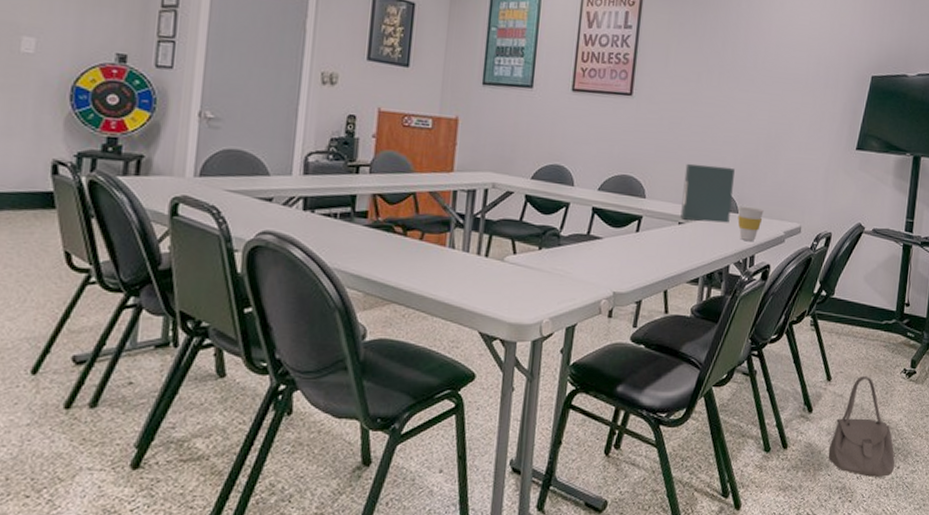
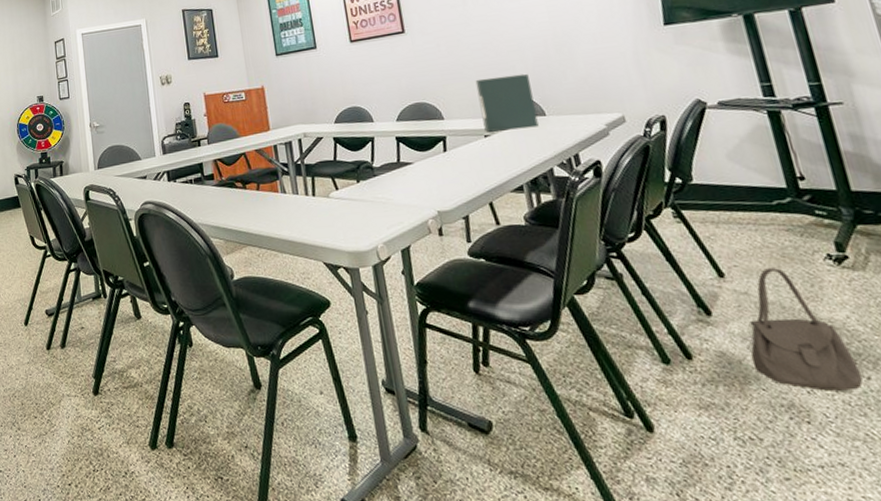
cup: present [737,207,764,241] -> none [543,106,576,141]

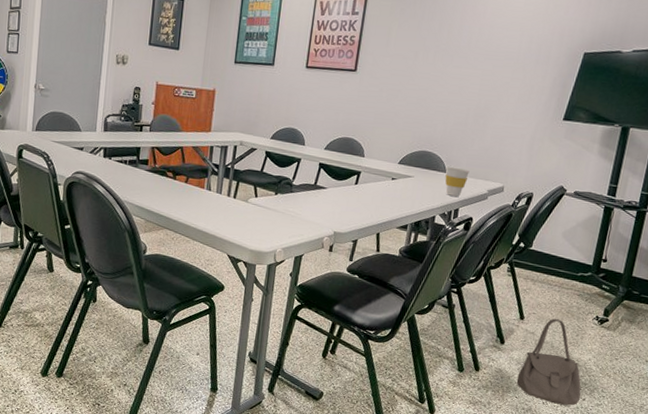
binder: present [475,74,539,132] -> none [394,129,445,181]
cup: none [543,106,576,141] -> present [445,167,470,197]

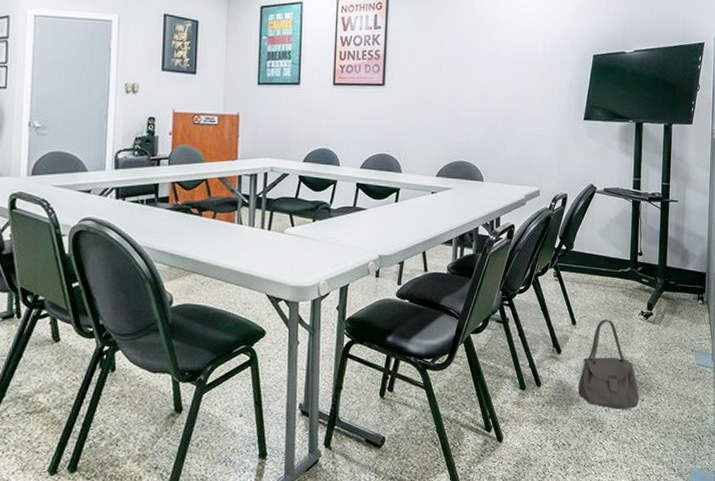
cup: present [445,167,470,197] -> none [482,176,506,205]

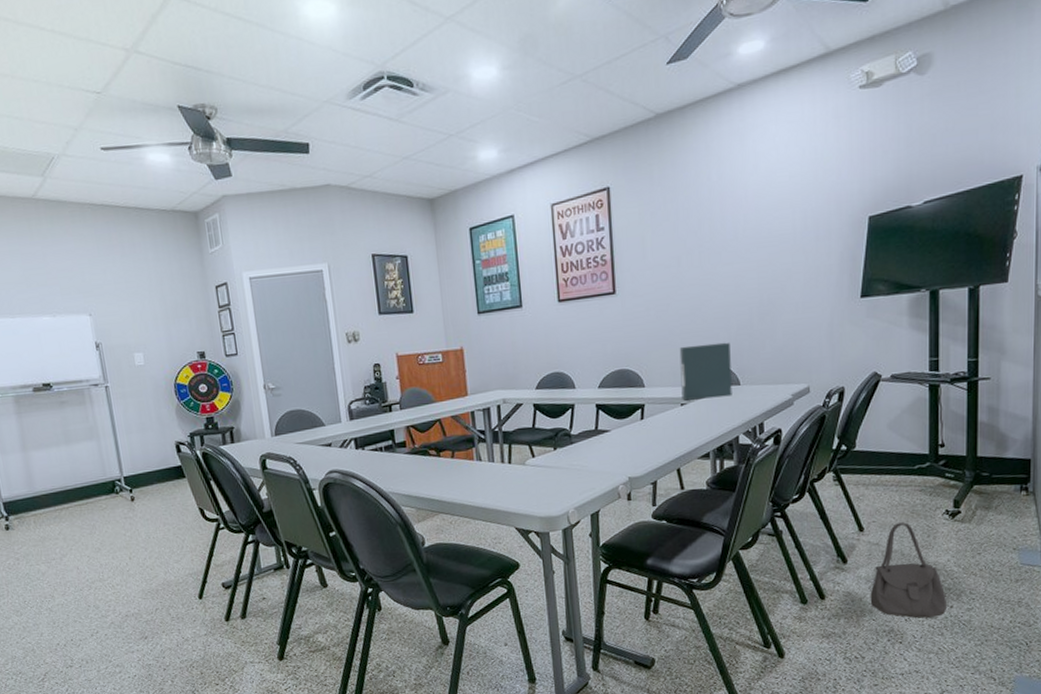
binder: none [433,140,478,190] -> present [679,342,732,401]

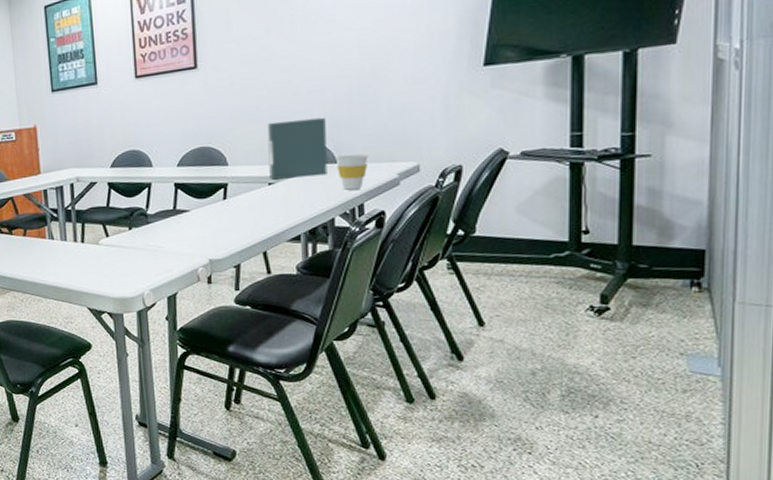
cup: none [739,376,767,410] -> present [335,154,369,190]
handbag: present [870,522,948,618] -> none [491,318,591,427]

